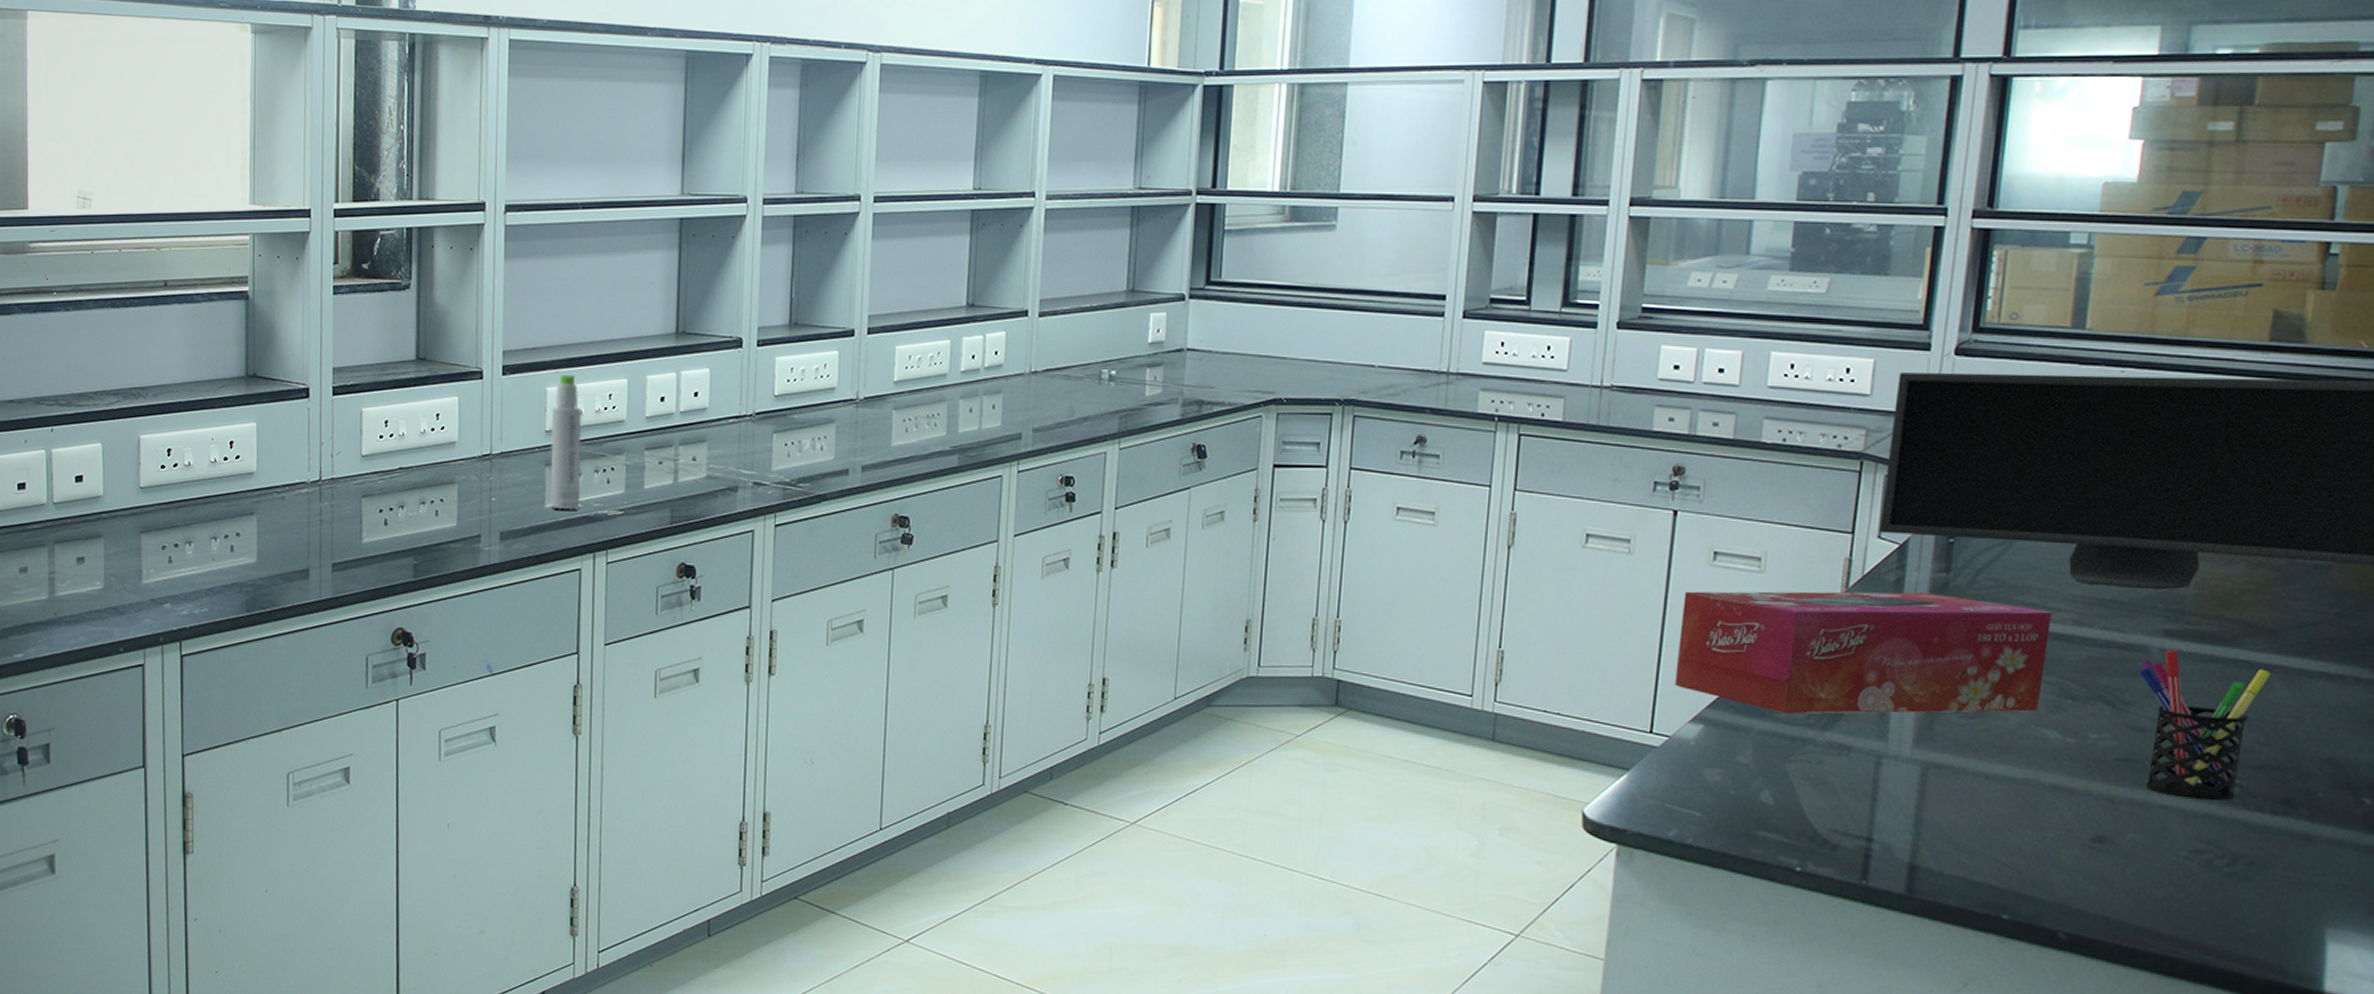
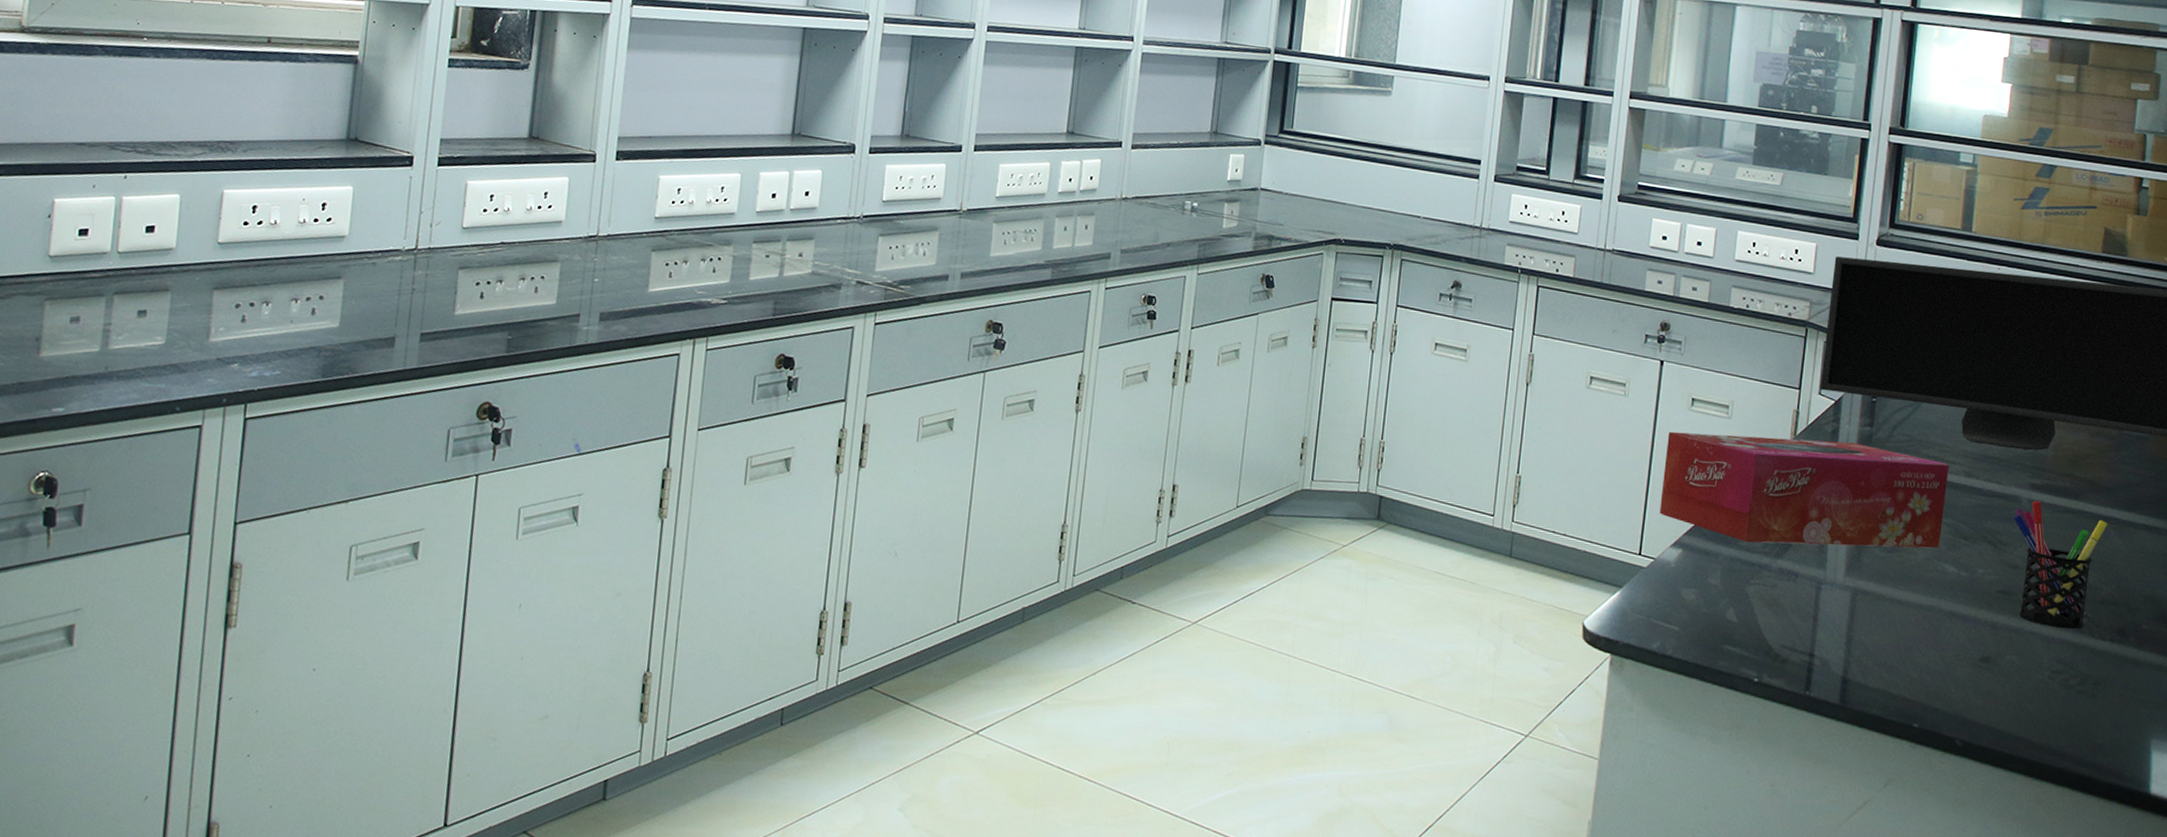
bottle: present [549,374,582,510] -> none [653,164,693,296]

